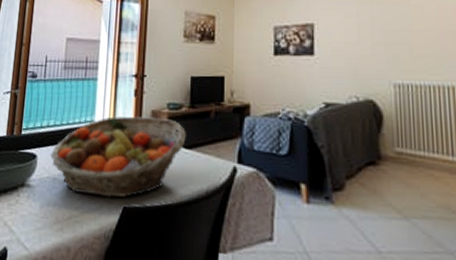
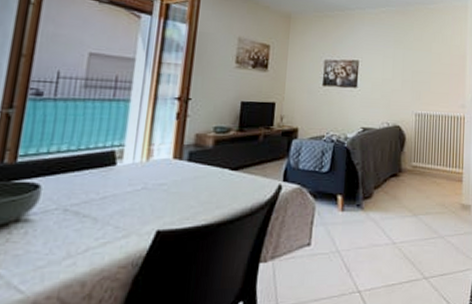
fruit basket: present [50,115,187,198] -> none [60,139,234,224]

